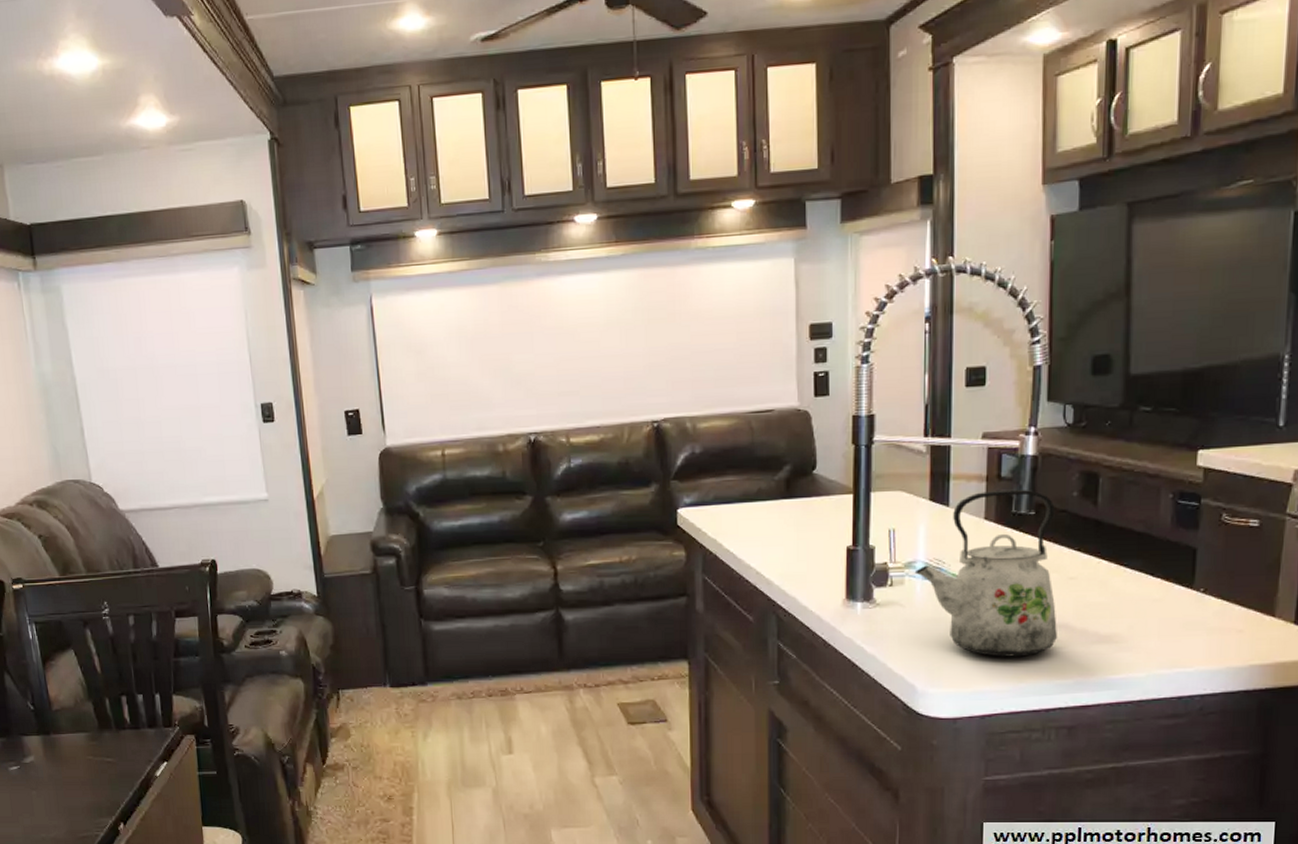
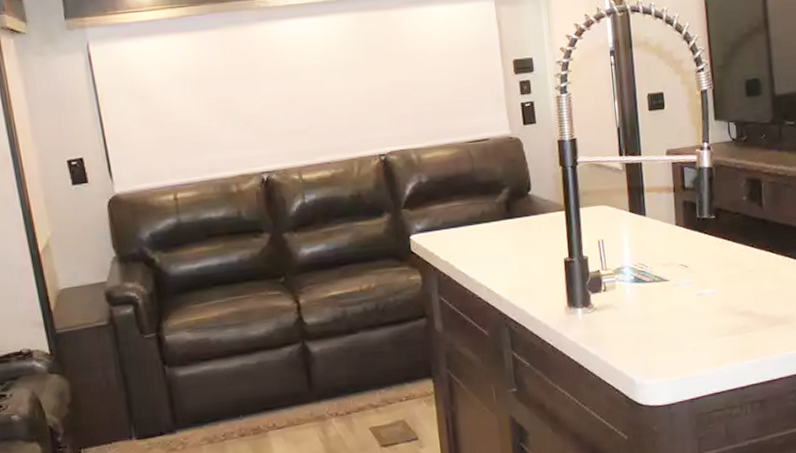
kettle: present [914,489,1058,657] -> none [623,197,744,346]

